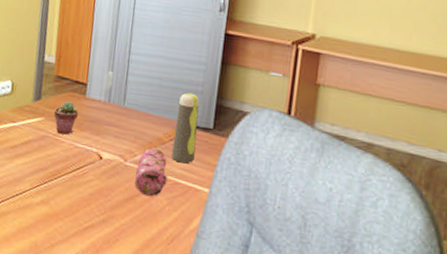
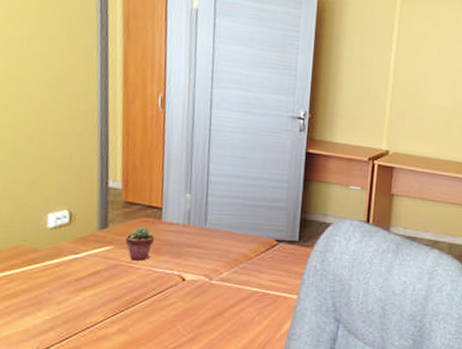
pencil case: present [135,148,168,197] -> none [222,264,256,310]
water bottle: present [171,92,200,164] -> none [259,209,284,275]

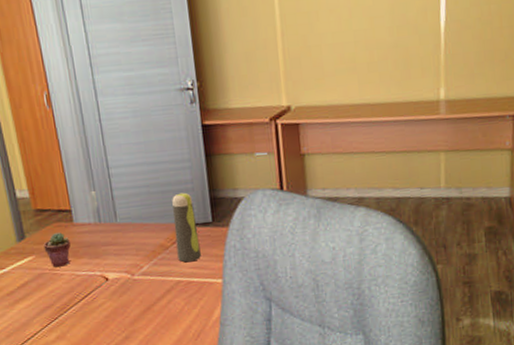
water bottle: none [259,209,284,275] -> present [172,192,201,263]

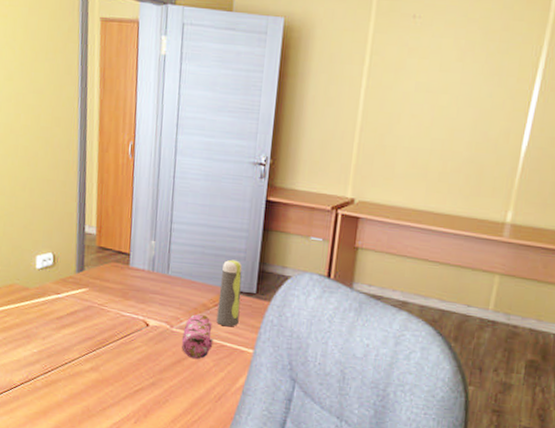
potted succulent: present [43,232,71,268] -> none [98,272,124,304]
pencil case: none [146,254,180,303] -> present [181,313,214,360]

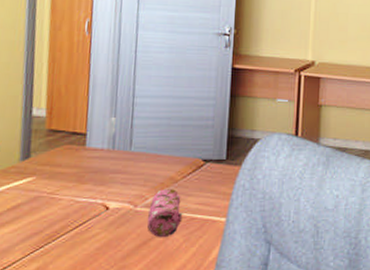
water bottle: present [216,259,242,327] -> none [185,128,211,198]

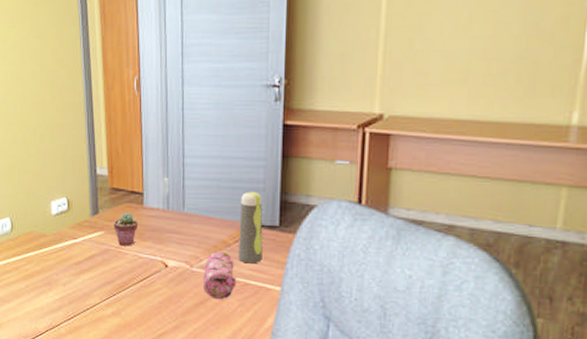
potted succulent: none [47,155,79,191] -> present [113,213,139,246]
water bottle: none [185,128,211,198] -> present [238,191,263,264]

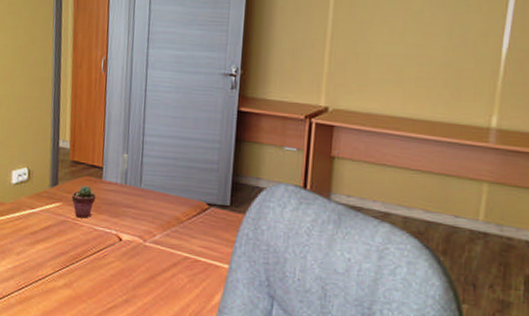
pencil case: present [203,251,237,300] -> none [155,227,188,276]
water bottle: present [238,191,263,264] -> none [190,171,216,241]

